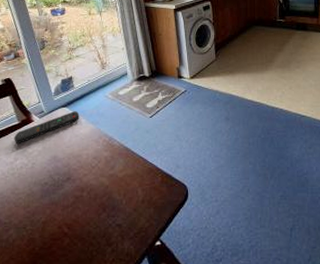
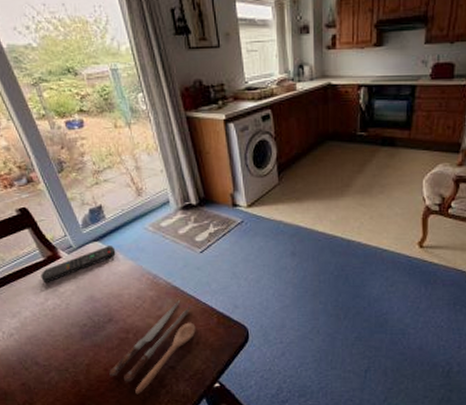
spoon: none [62,160,142,253] -> present [109,300,196,395]

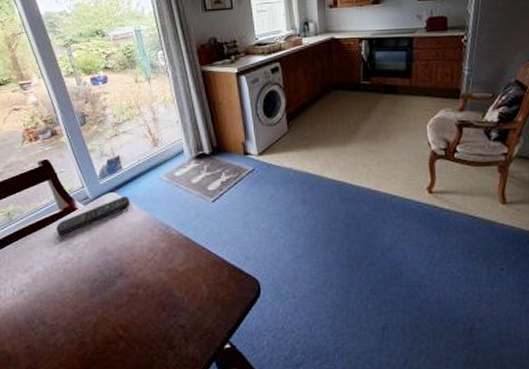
spoon: present [109,300,196,395] -> none [117,252,207,358]

